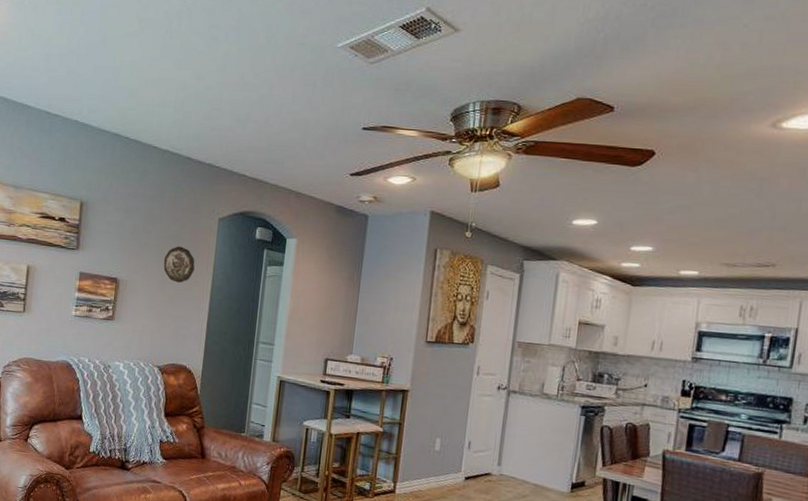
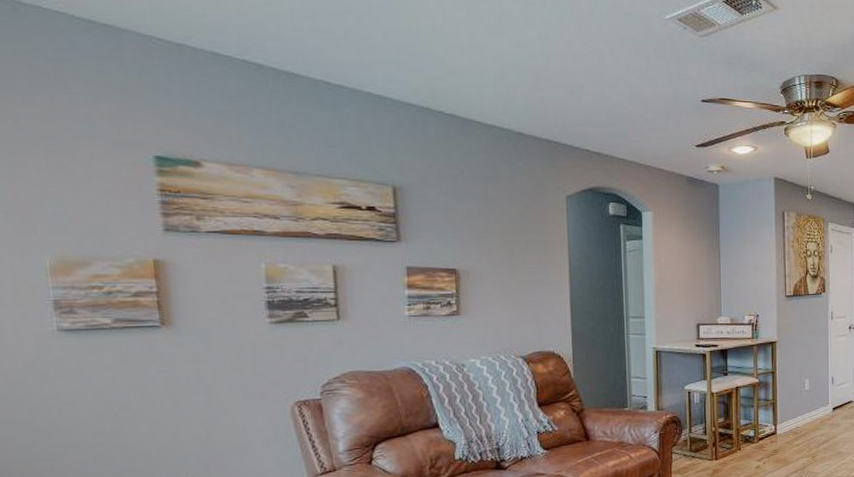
decorative plate: present [163,246,195,283] -> none [510,228,547,267]

